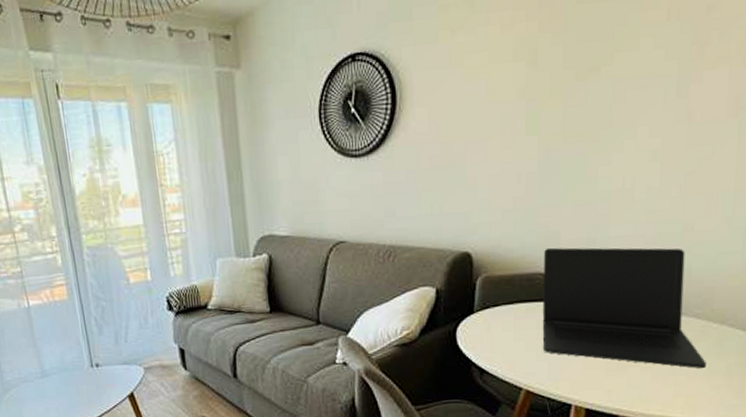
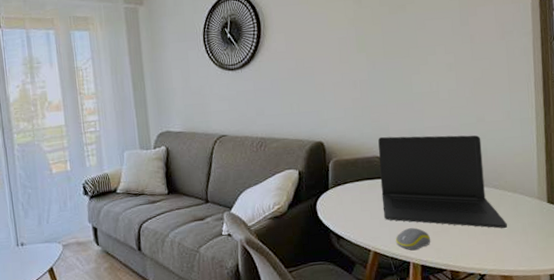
computer mouse: none [555,363,602,390] -> present [395,228,431,250]

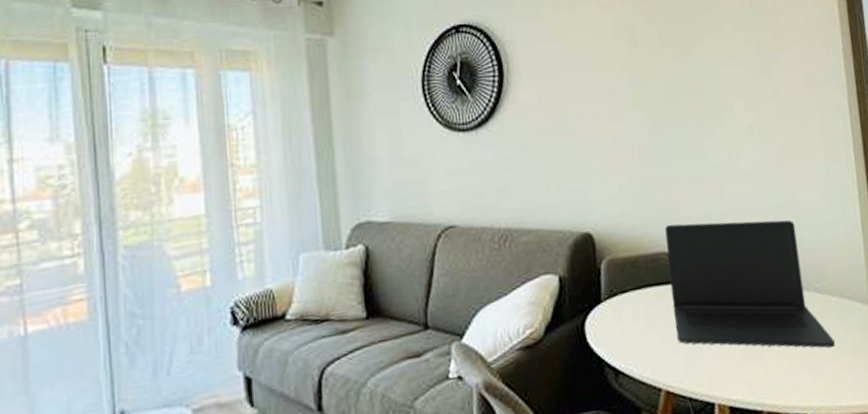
computer mouse: present [395,228,431,250] -> none [693,352,741,386]

